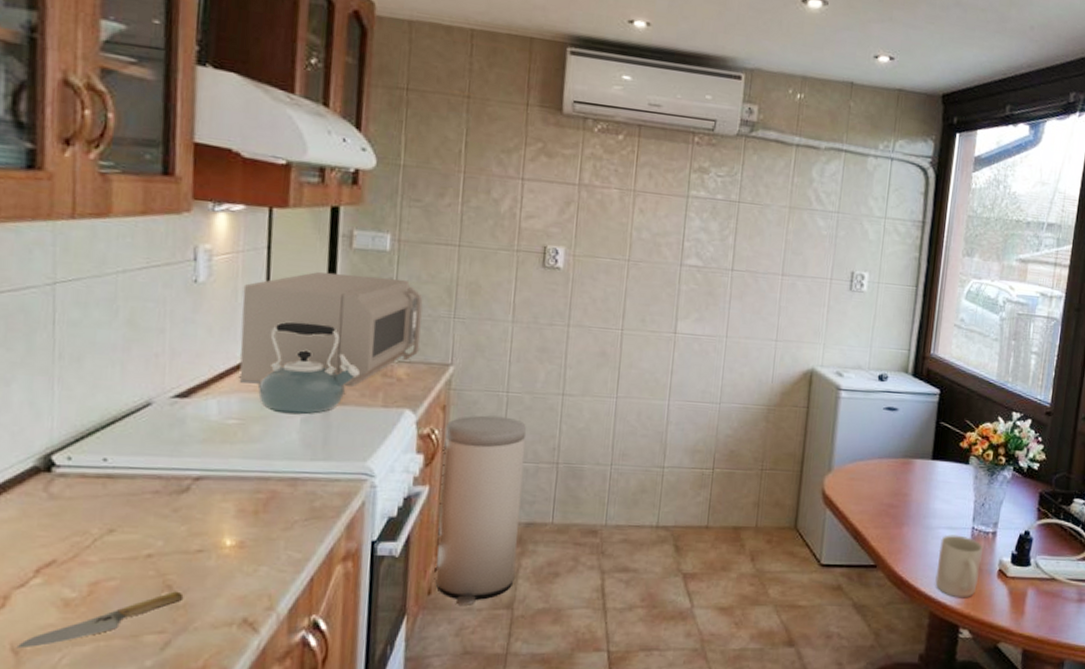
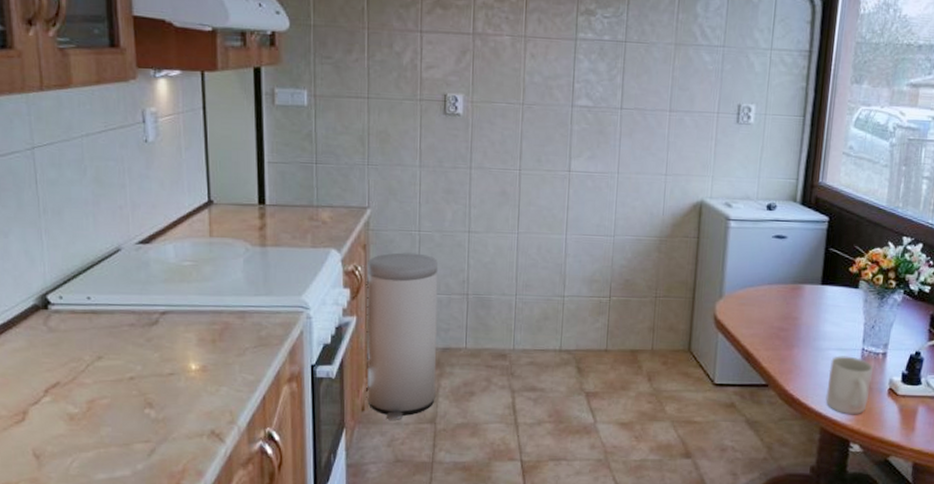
kitchen knife: present [16,591,184,649] -> none [37,407,162,454]
microwave: present [239,272,423,389] -> none [186,128,340,234]
kettle: present [258,321,361,415] -> none [206,173,291,256]

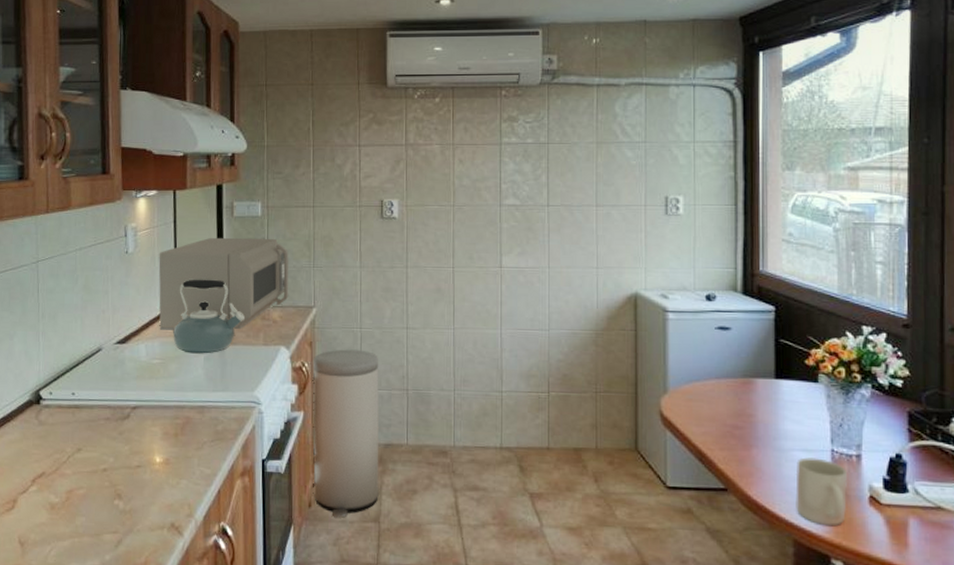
microwave: none [186,128,340,234] -> present [159,237,289,334]
kettle: none [206,173,291,256] -> present [173,279,246,354]

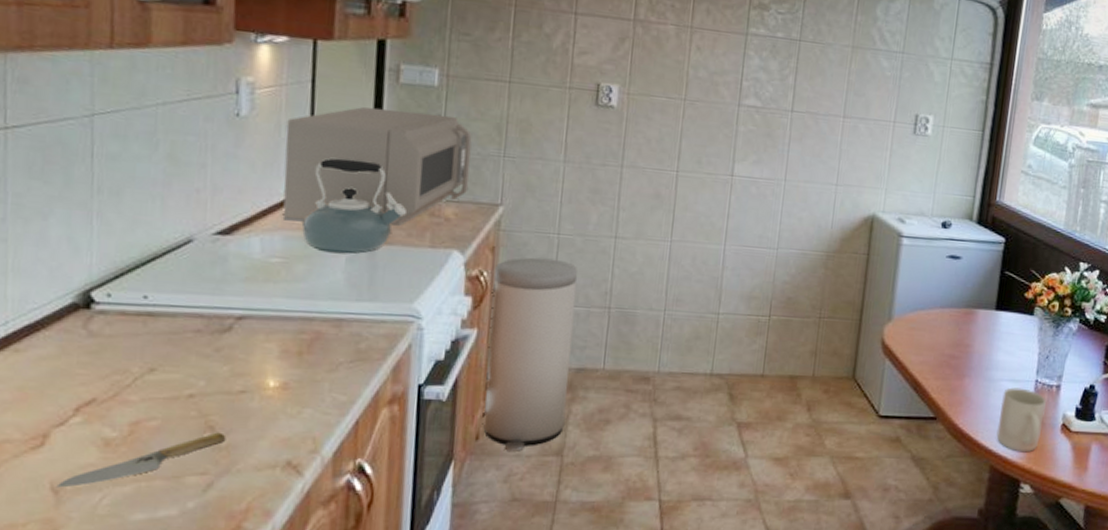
kitchen knife: none [22,499,129,542] -> present [56,432,226,488]

